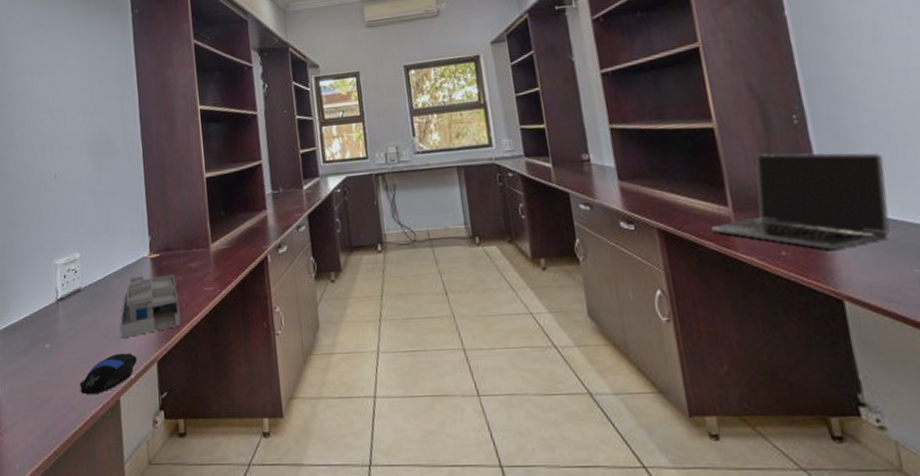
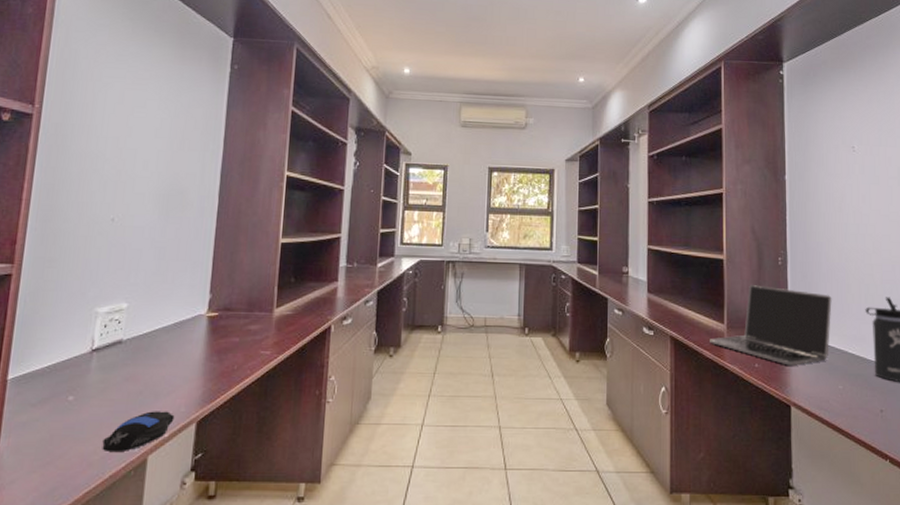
desk organizer: present [119,274,181,339] -> none [159,333,232,396]

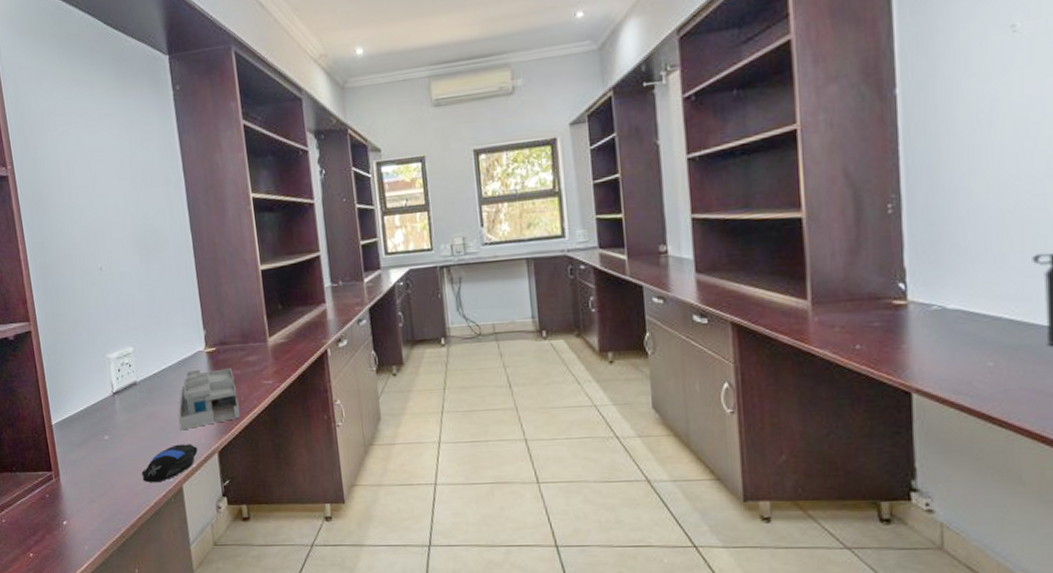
desk organizer: none [159,333,232,396] -> present [178,368,240,431]
laptop: present [710,284,832,366] -> none [787,244,976,343]

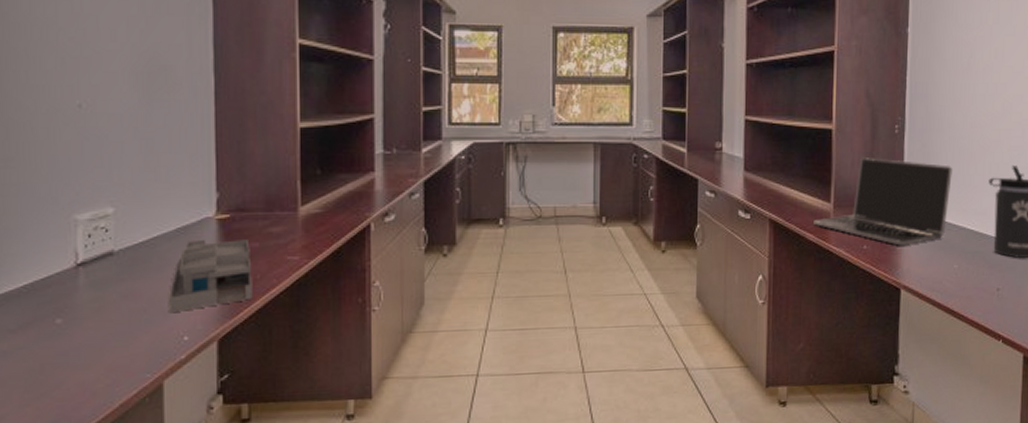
computer mouse: present [141,444,198,482] -> none [106,330,190,378]
laptop: none [787,244,976,343] -> present [814,156,953,246]

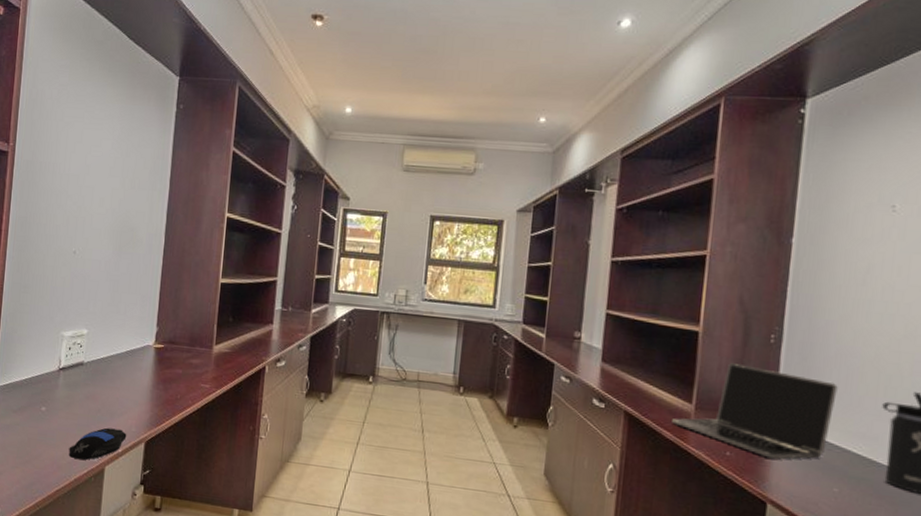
computer mouse: none [106,330,190,378] -> present [69,427,127,460]
desk organizer: present [167,239,253,314] -> none [114,361,175,416]

